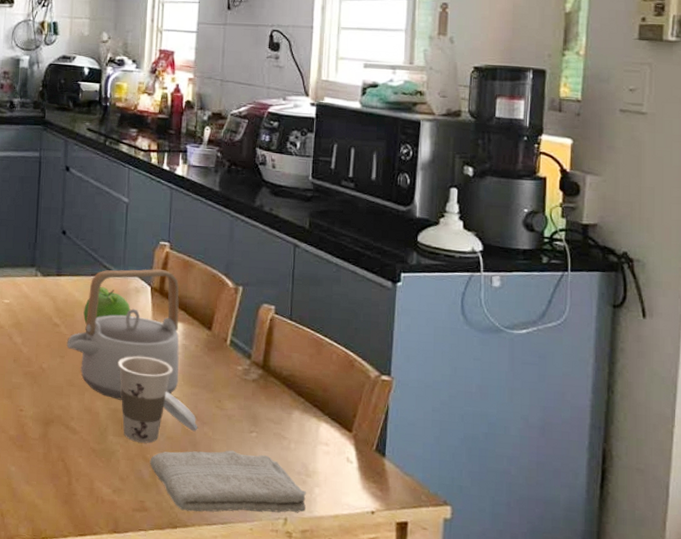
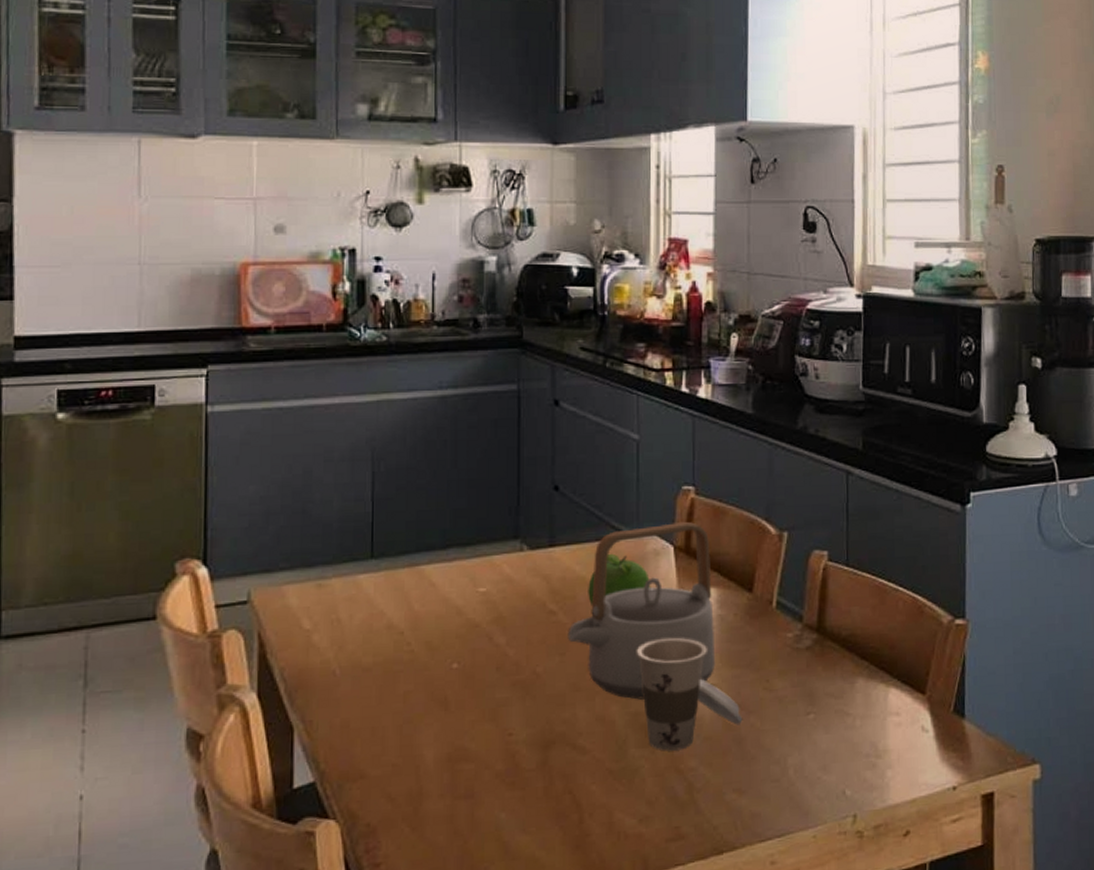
washcloth: present [149,450,307,513] -> none [684,739,878,830]

